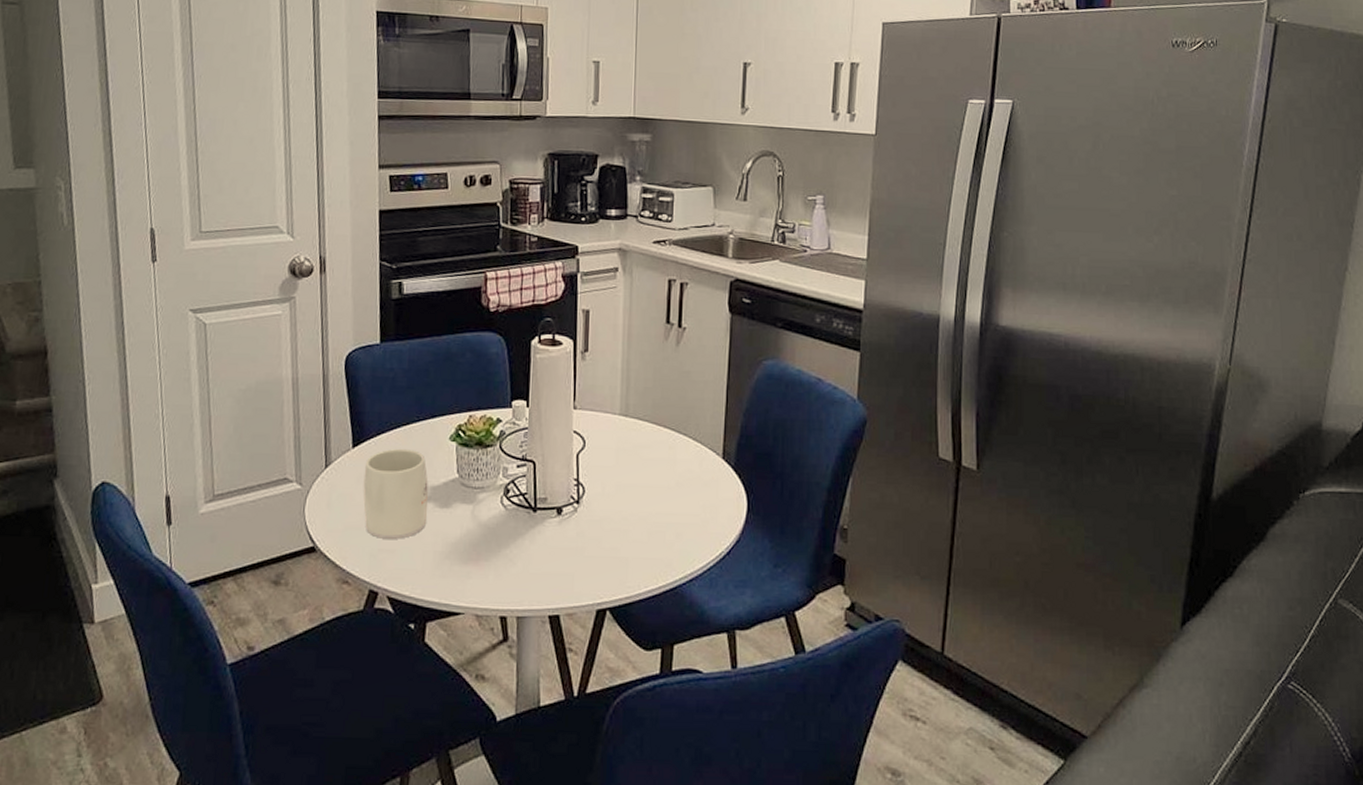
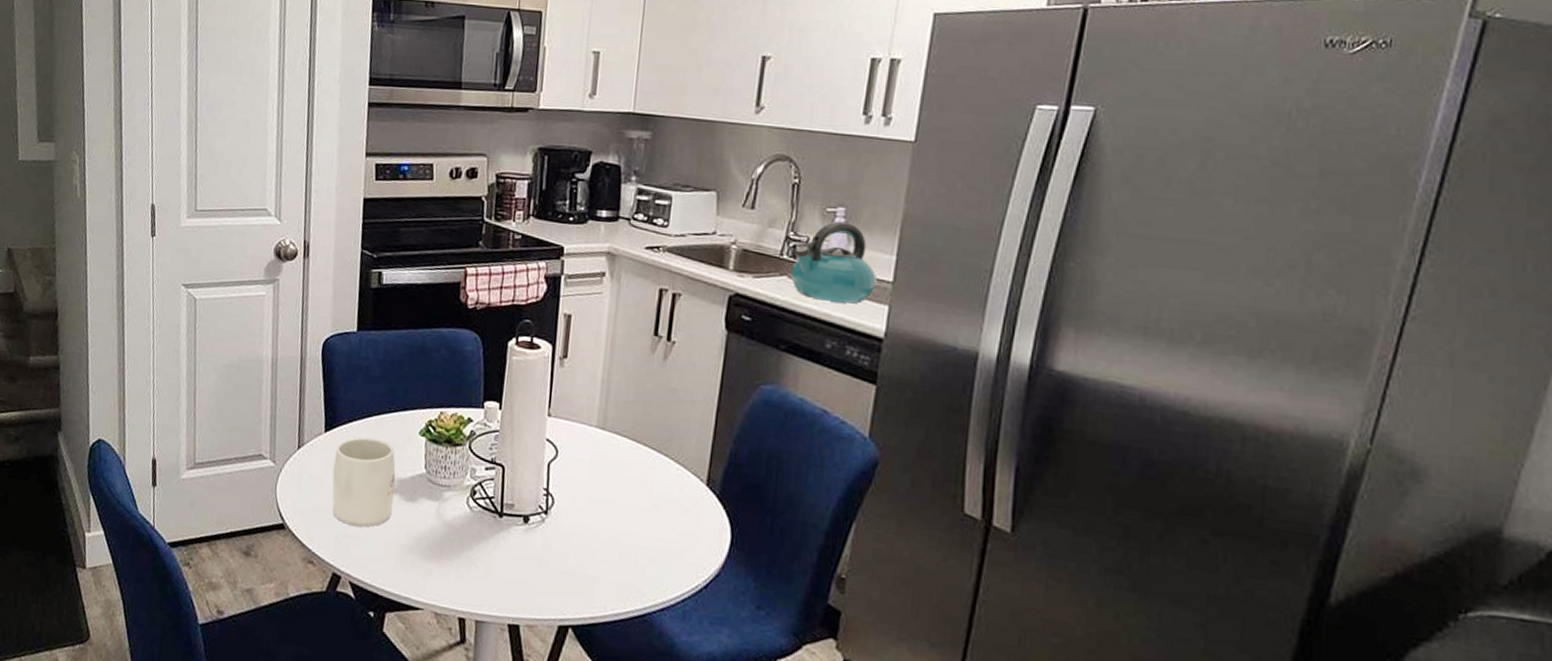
kettle: none [781,208,855,281] -> present [790,221,878,304]

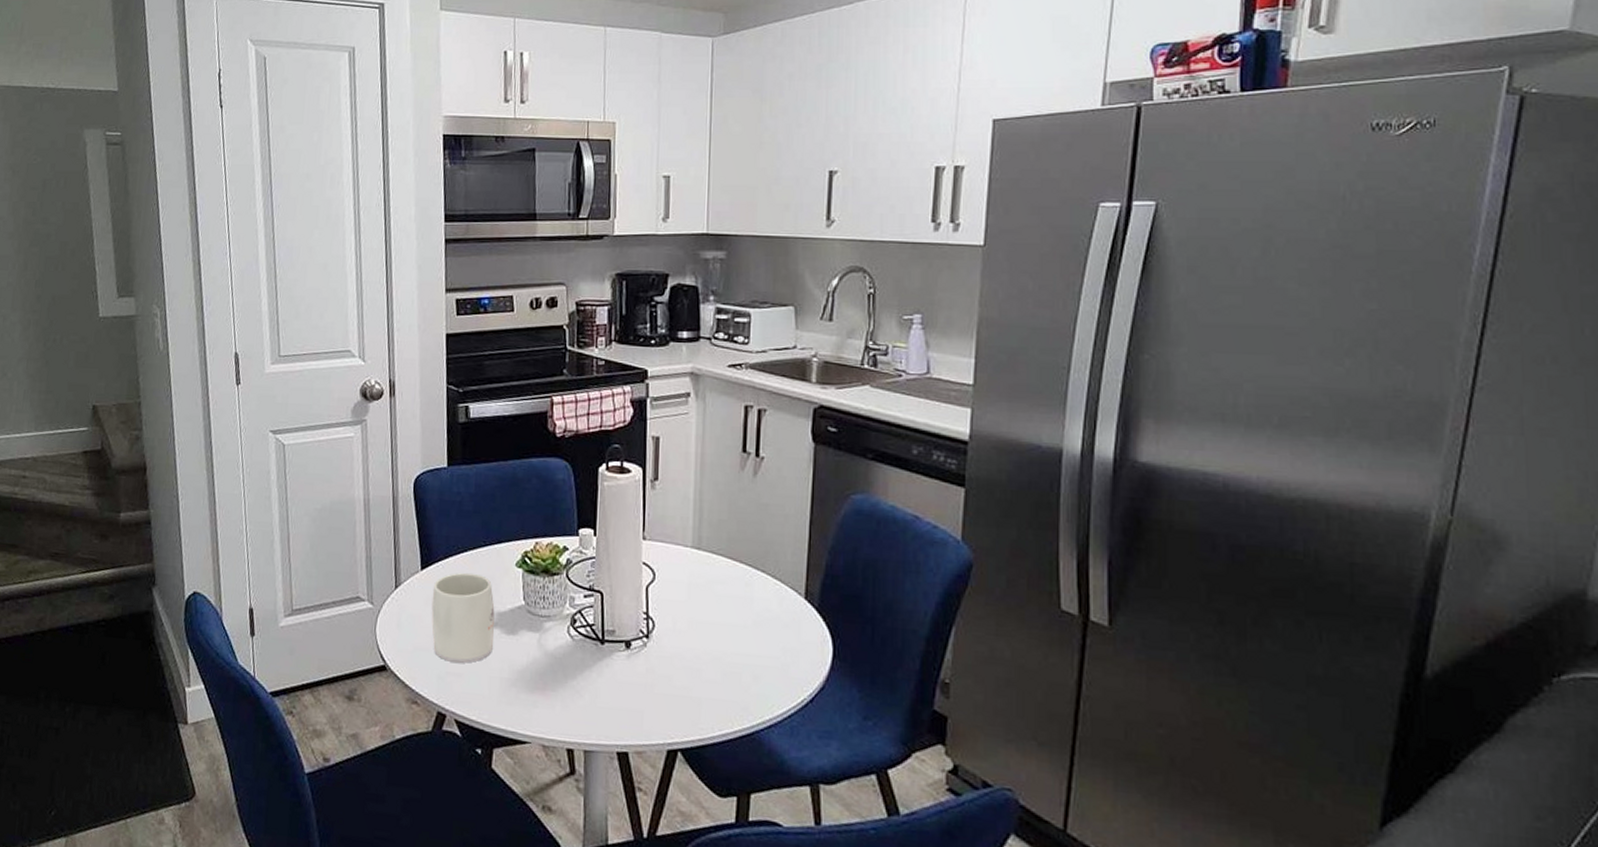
kettle: present [790,221,878,304] -> none [872,328,958,408]

